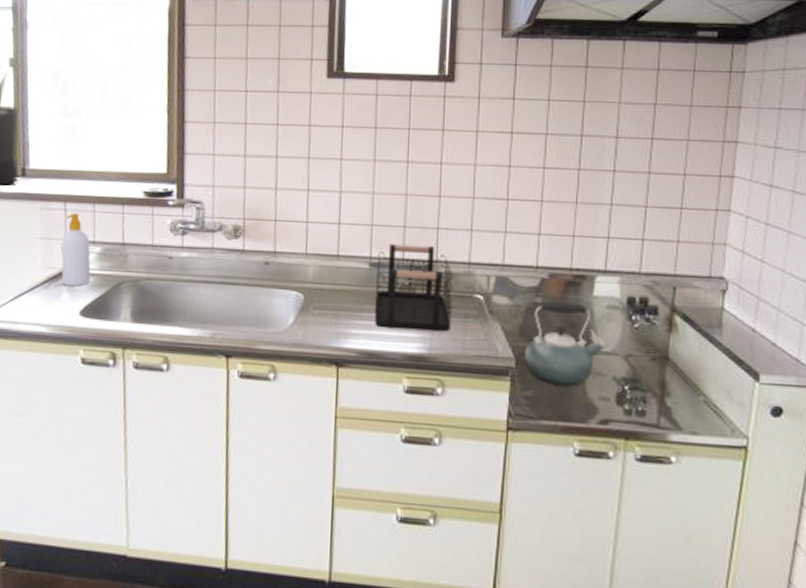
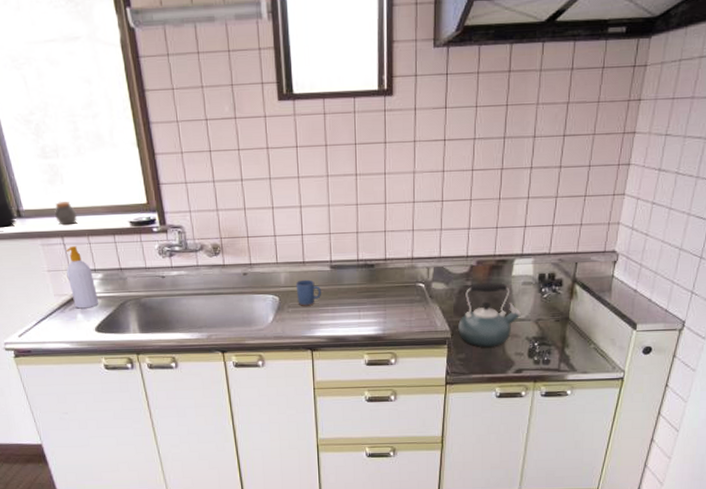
jar: none [62,162,88,190] -> present [55,201,78,226]
mug: none [325,276,356,309] -> present [295,279,321,306]
dish rack: present [375,244,454,331] -> none [336,247,400,317]

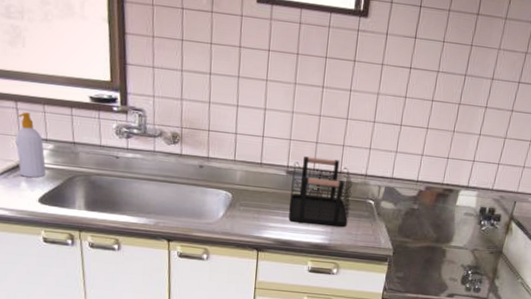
jar: present [55,201,78,226] -> none [11,64,36,91]
mug: present [295,279,321,306] -> none [250,180,275,207]
dish rack: none [336,247,400,317] -> present [288,156,353,227]
kettle: present [458,282,522,348] -> none [400,207,461,270]

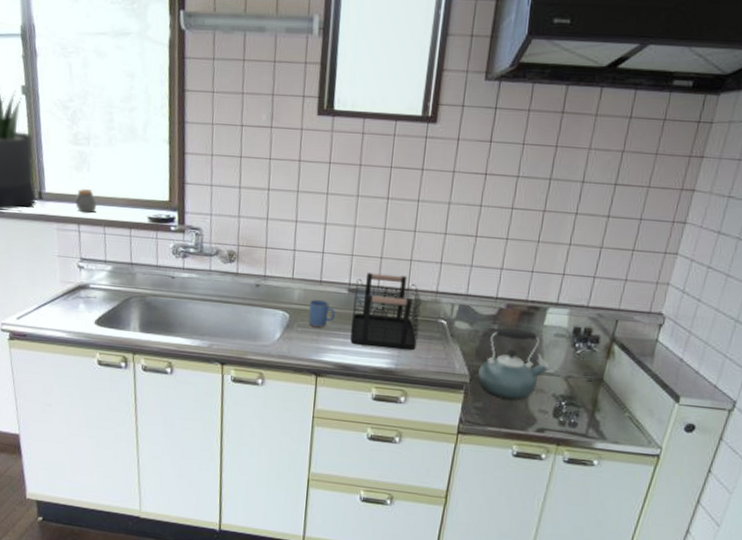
jar: none [11,64,36,91] -> present [75,188,98,214]
soap bottle: present [16,112,47,178] -> none [76,234,104,300]
mug: none [250,180,275,207] -> present [308,299,335,328]
kettle: none [400,207,461,270] -> present [478,327,551,400]

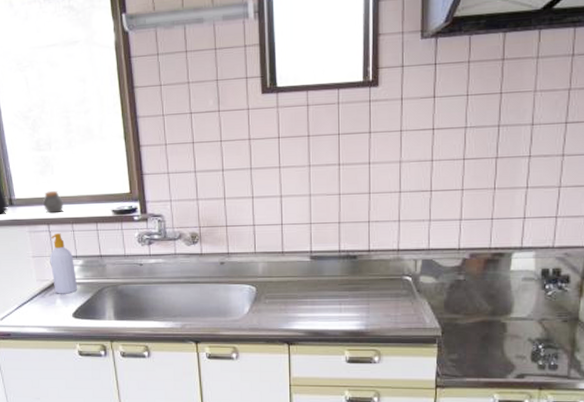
soap bottle: none [76,234,104,300] -> present [50,233,78,294]
mug: present [308,299,335,328] -> none [274,270,300,297]
dish rack: present [350,273,422,350] -> none [317,238,385,311]
kettle: present [478,327,551,400] -> none [450,277,523,348]

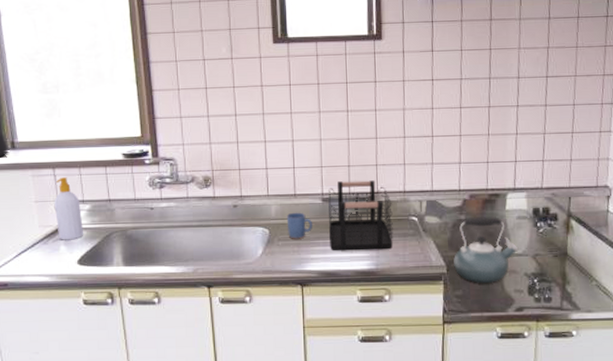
jar: present [43,190,64,214] -> none [49,133,72,157]
mug: none [274,270,300,297] -> present [286,212,312,239]
dish rack: none [317,238,385,311] -> present [328,180,393,251]
kettle: none [450,277,523,348] -> present [453,216,519,284]

